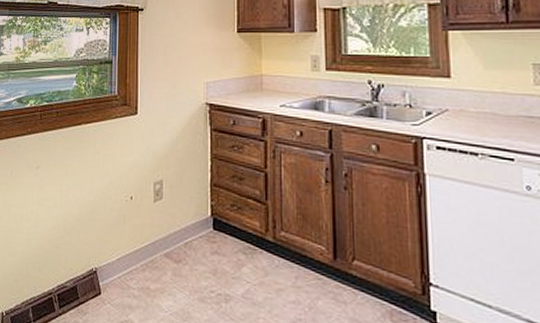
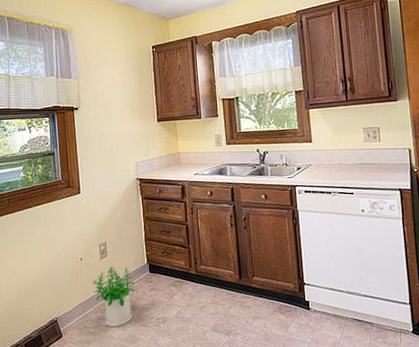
potted plant: none [142,214,193,295] -> present [93,267,135,327]

